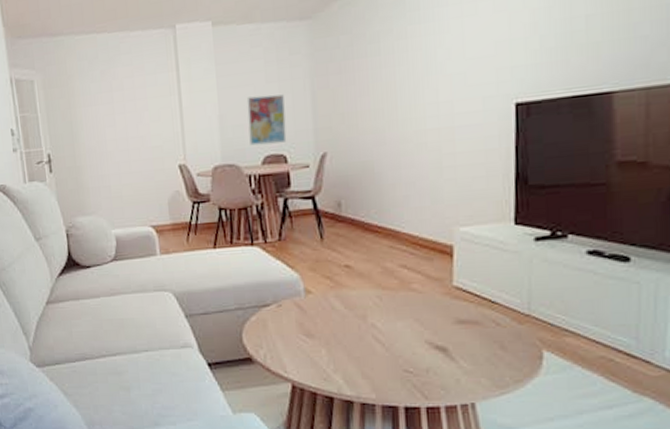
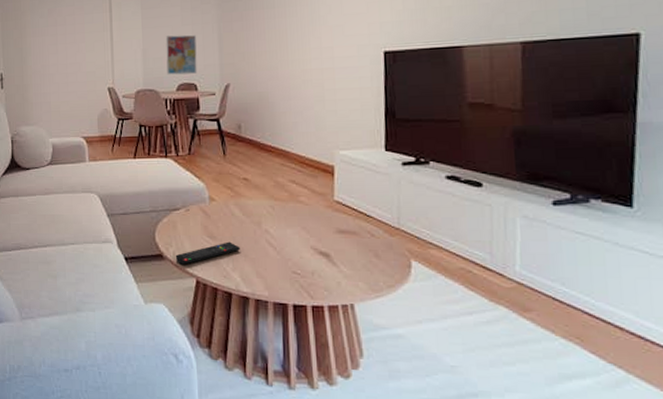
remote control: none [266,339,342,368] -> present [175,241,240,265]

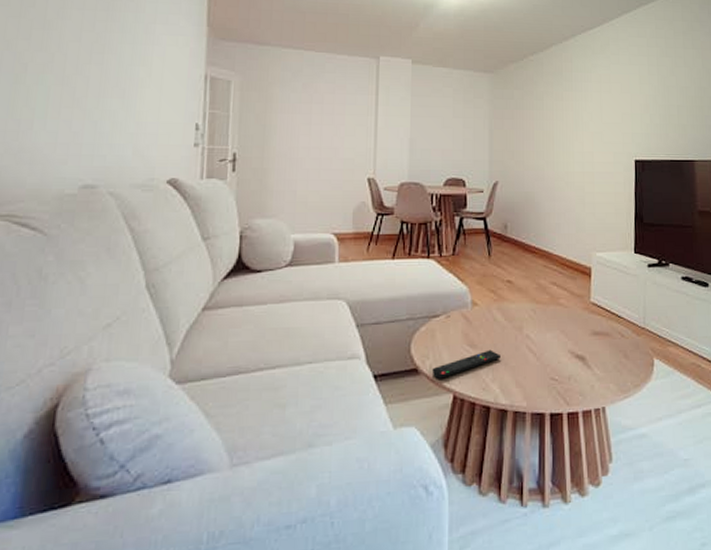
wall art: present [165,35,197,75] -> none [435,127,467,169]

